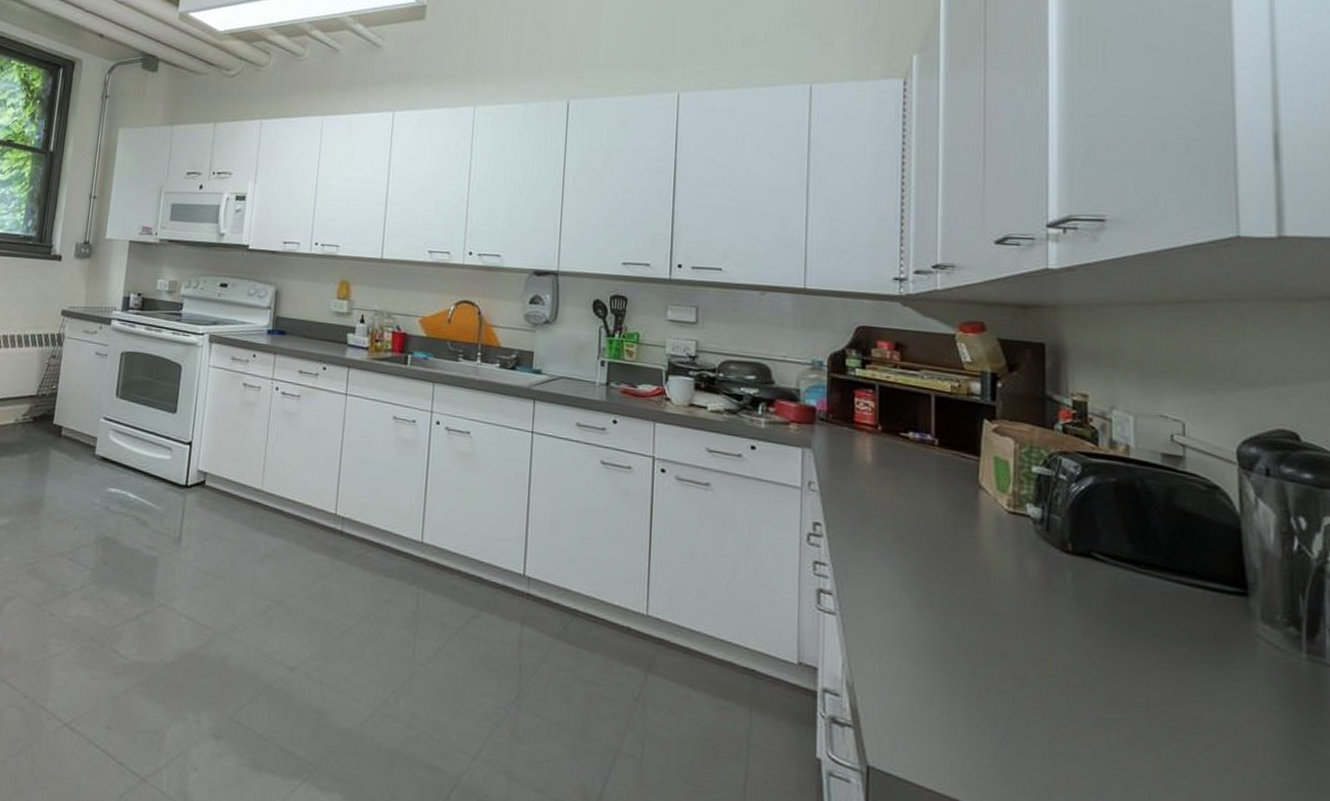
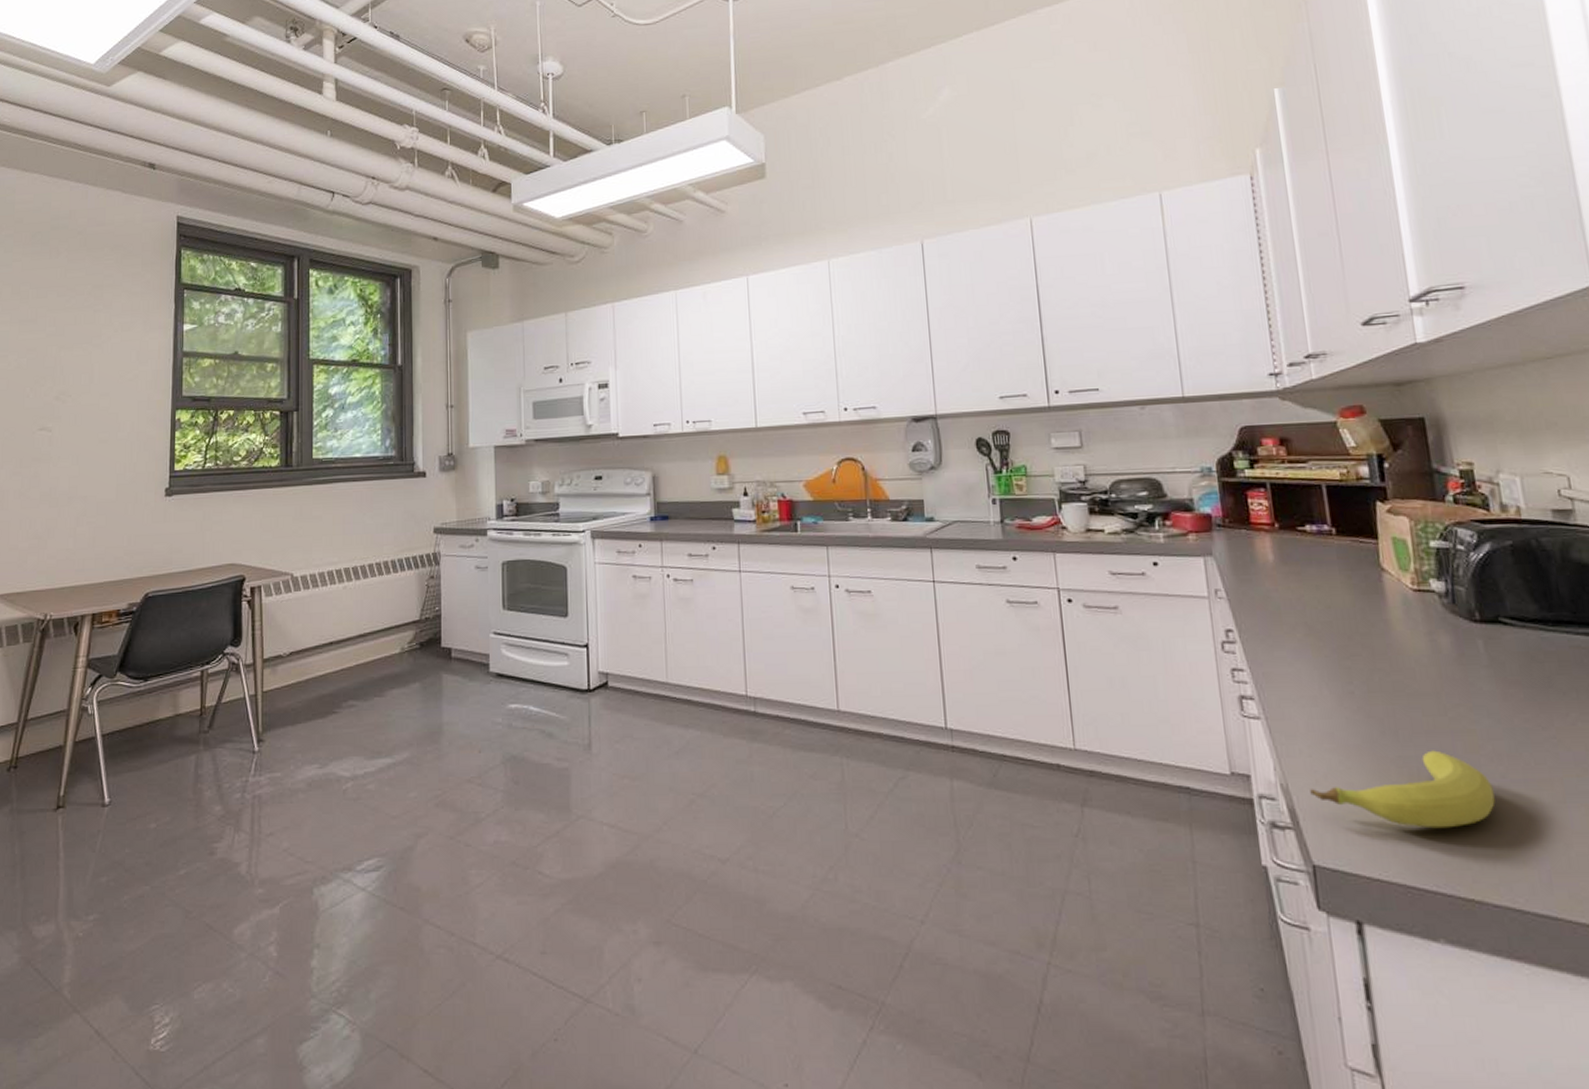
fruit: none [875,672,1061,752] -> present [1310,750,1495,829]

